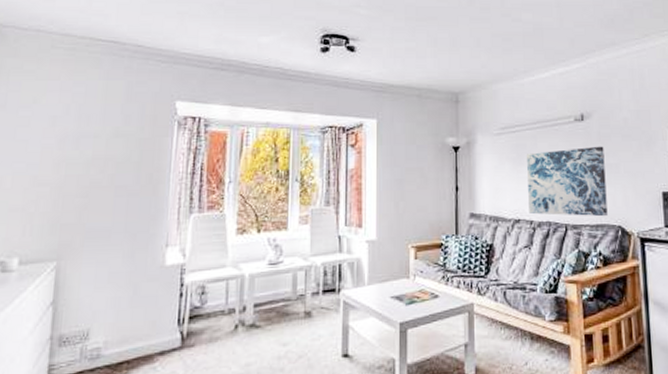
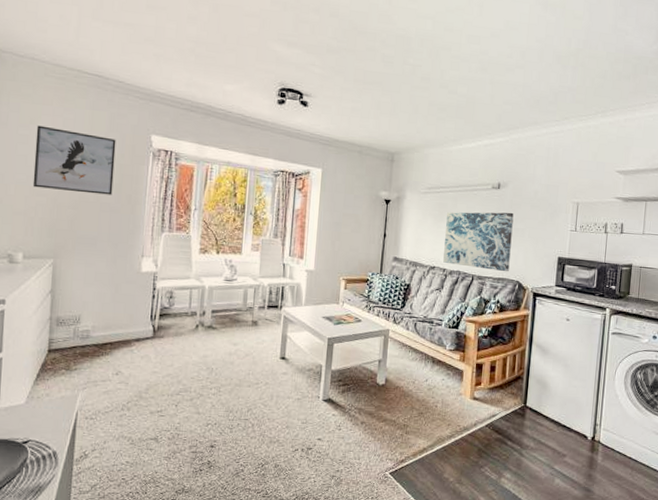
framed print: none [33,104,135,177] -> present [32,125,116,195]

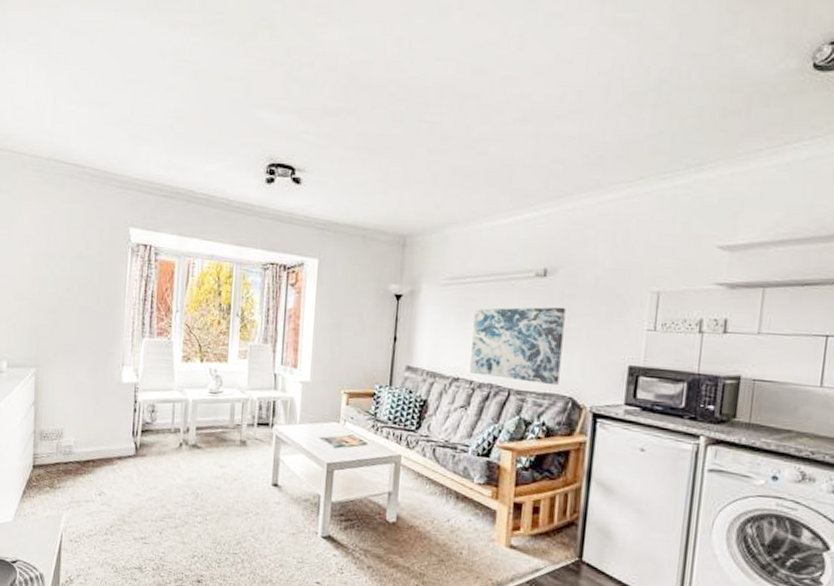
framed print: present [32,125,116,195] -> none [14,223,94,298]

